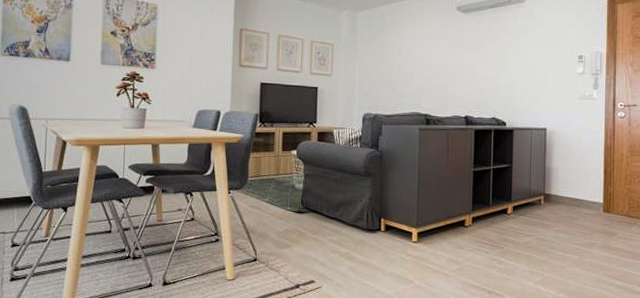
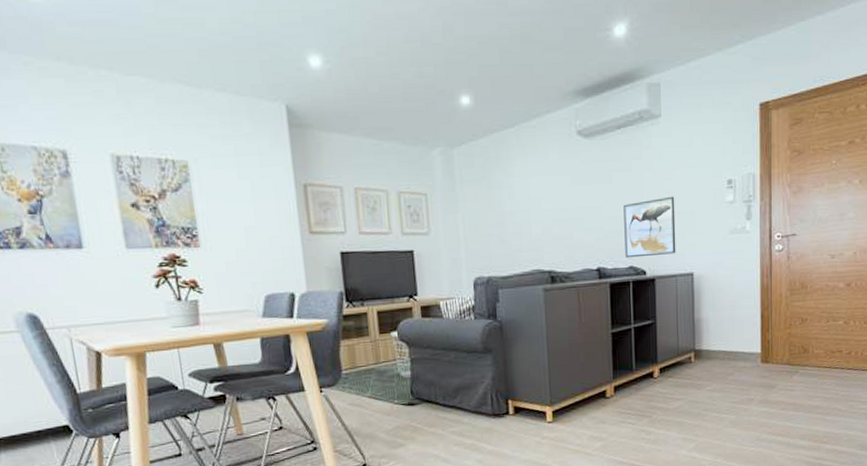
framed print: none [489,64,534,111] -> present [623,196,676,258]

